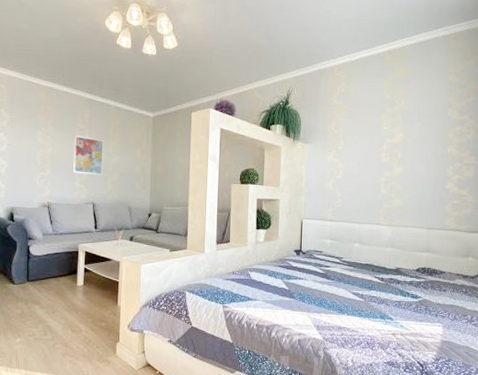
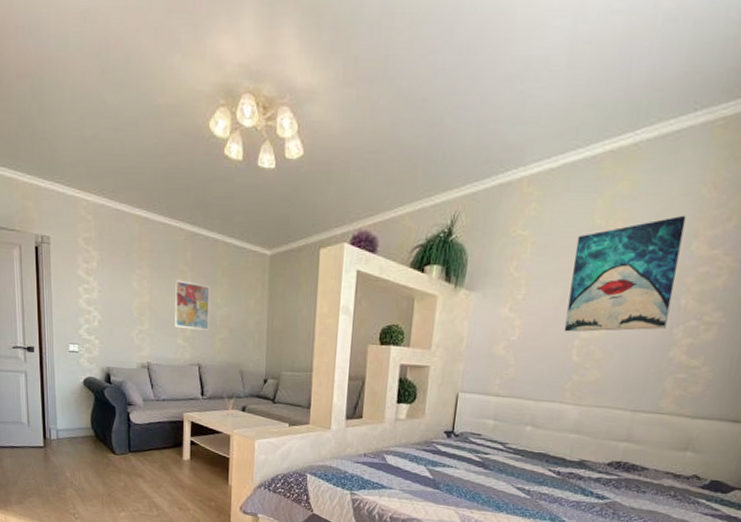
wall art: none [373,93,442,172] -> present [564,215,687,332]

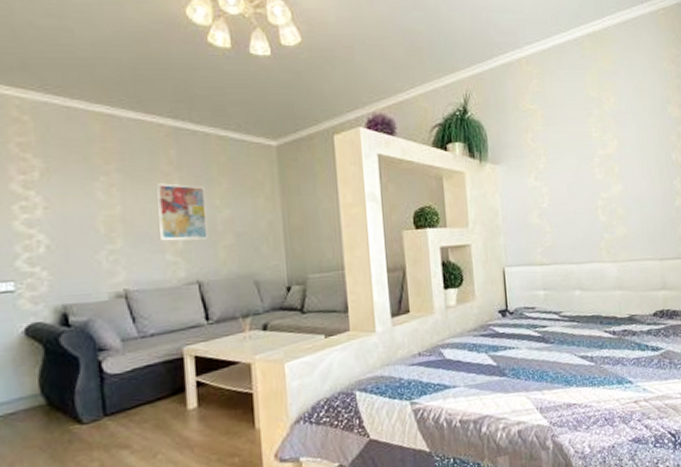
wall art: present [564,215,687,332] -> none [578,85,667,194]

